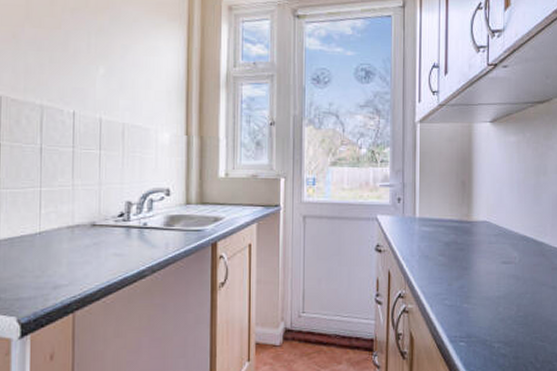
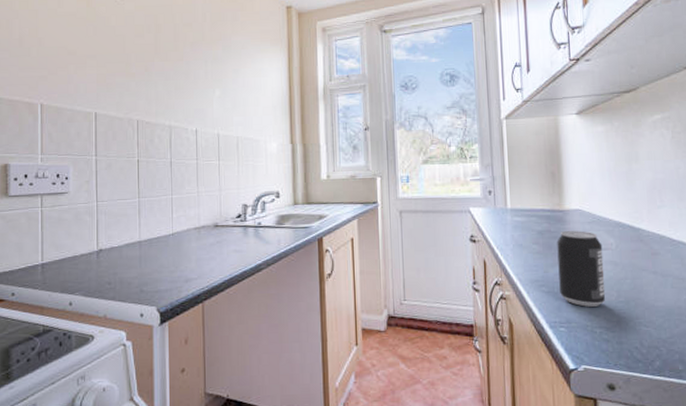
beverage can: none [462,243,506,321] -> present [557,231,606,307]

